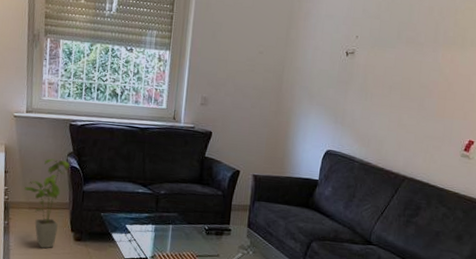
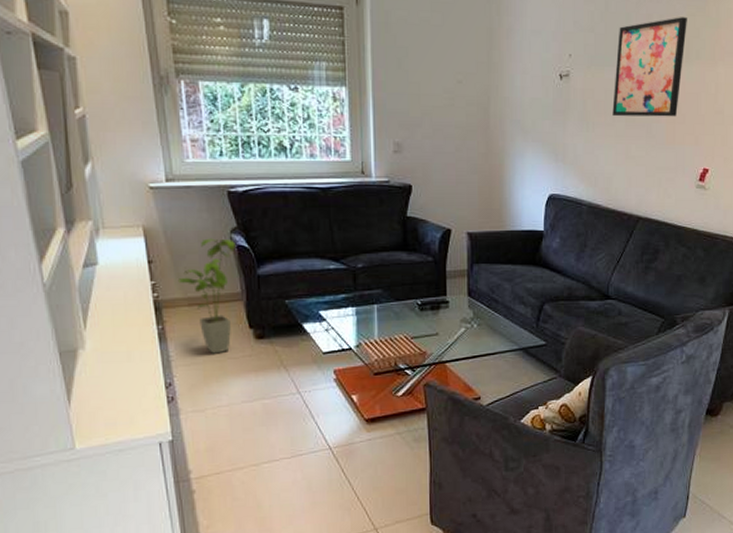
wall art: none [389,10,466,94] -> present [612,17,687,117]

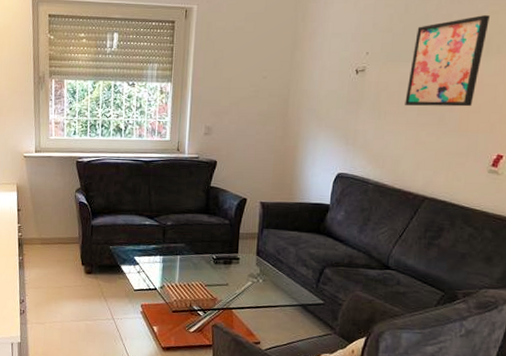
house plant: present [177,238,235,354] -> none [36,195,78,282]

